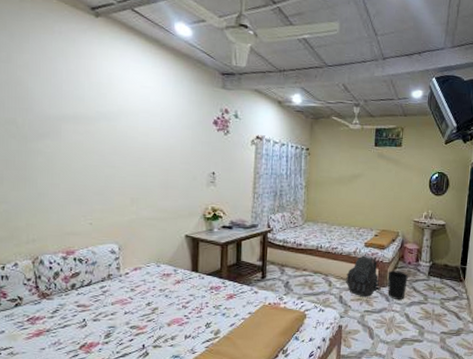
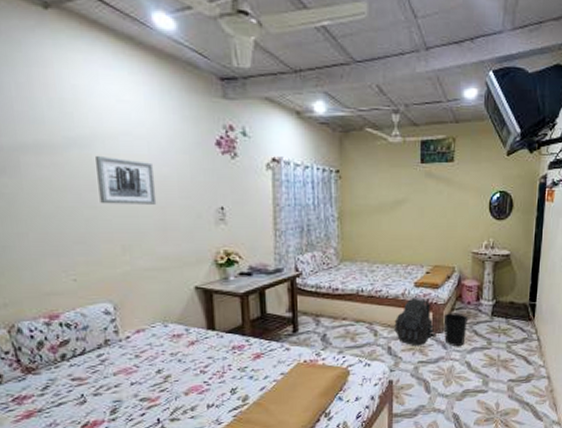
wall art: none [119,126,163,167] -> present [96,155,157,204]

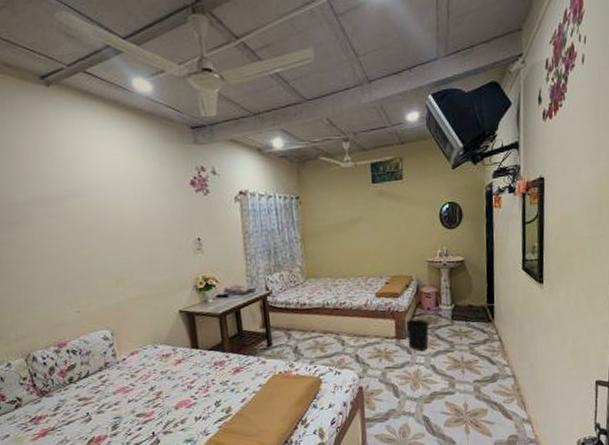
wall art: present [96,155,157,204] -> none [91,202,143,244]
backpack: present [394,298,437,346] -> none [359,307,400,353]

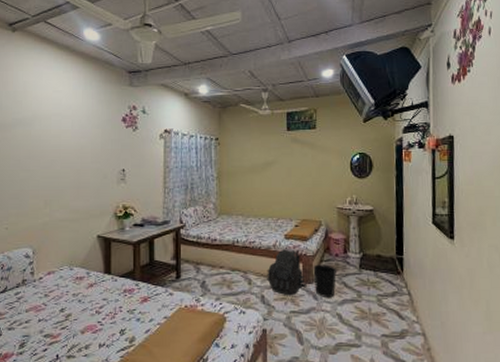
backpack: none [359,307,400,353] -> present [267,249,307,296]

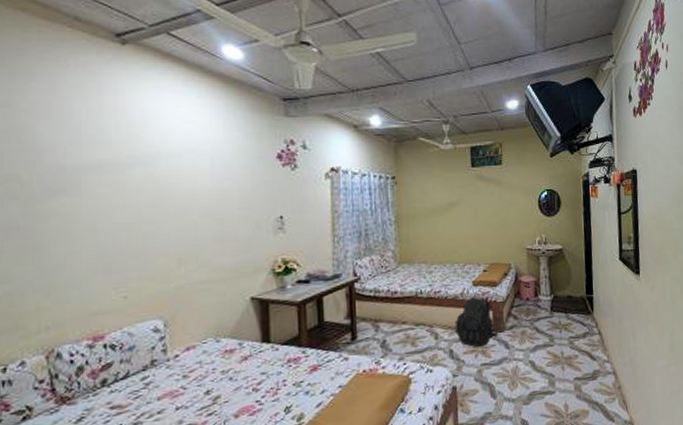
wastebasket: present [313,264,337,298] -> none [503,310,529,346]

